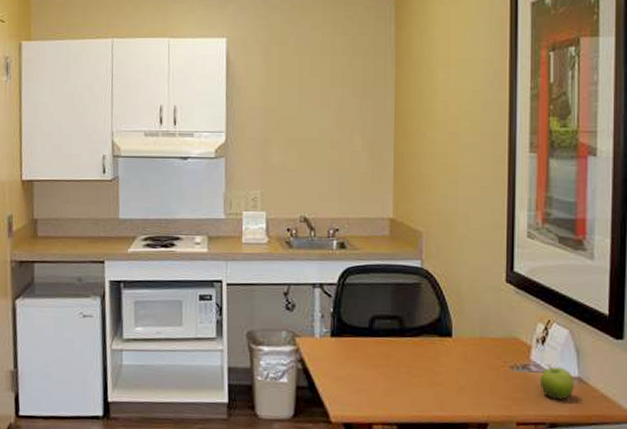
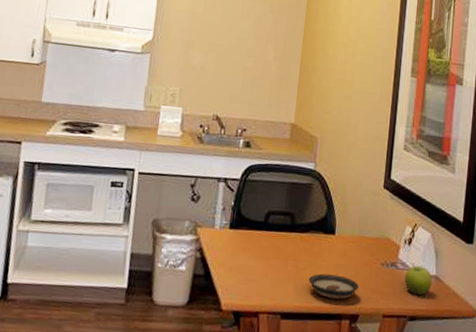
saucer: none [425,380,485,407] -> present [308,273,359,300]

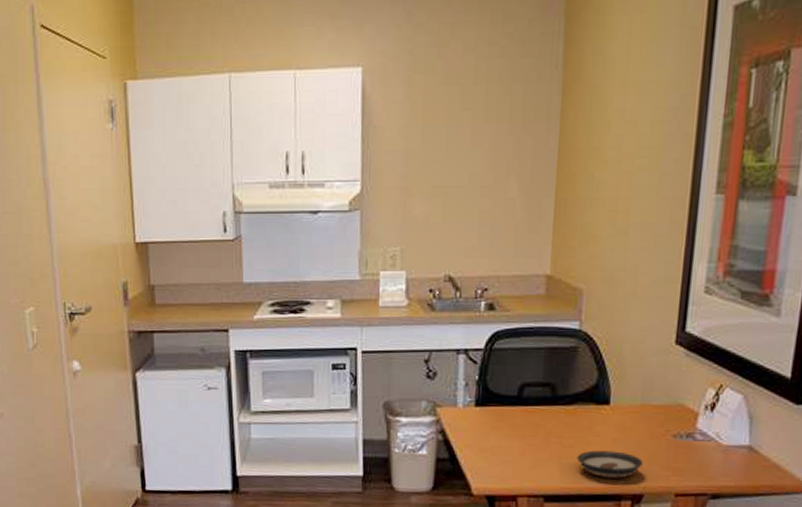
fruit: present [404,265,433,295] -> none [704,435,745,469]

